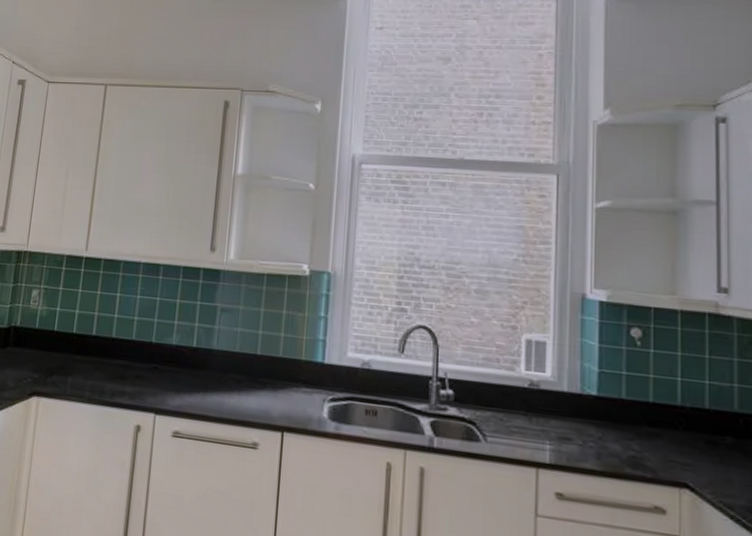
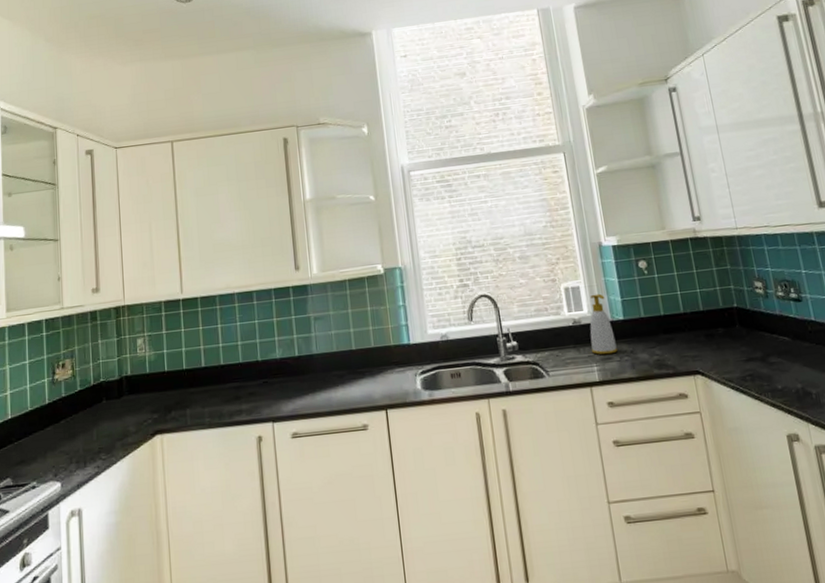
soap bottle: none [546,355,583,435] -> present [589,293,618,355]

